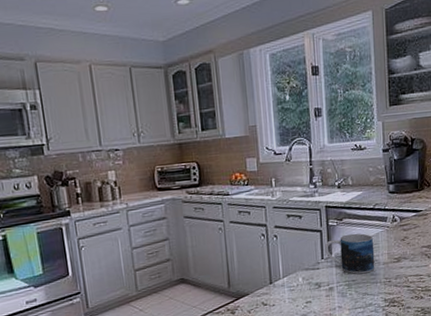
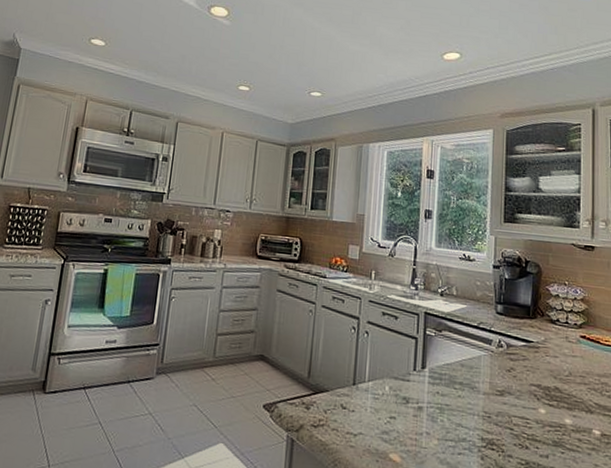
mug: present [324,233,375,275] -> none [418,348,475,401]

